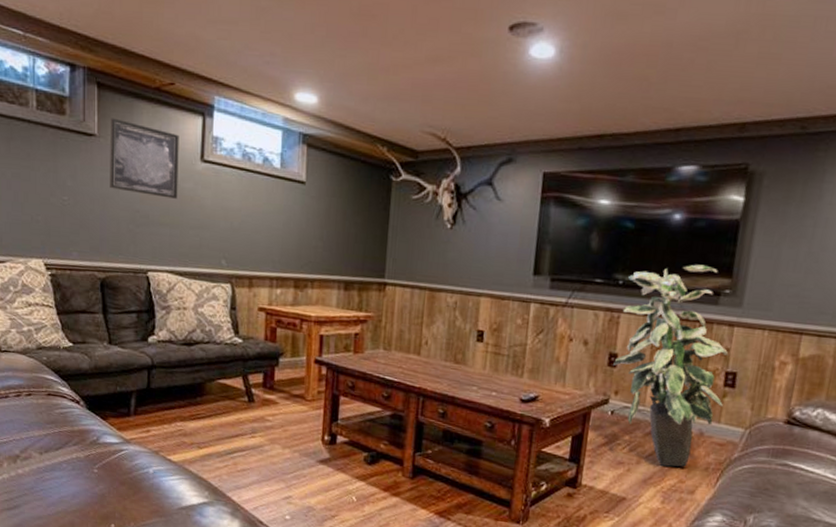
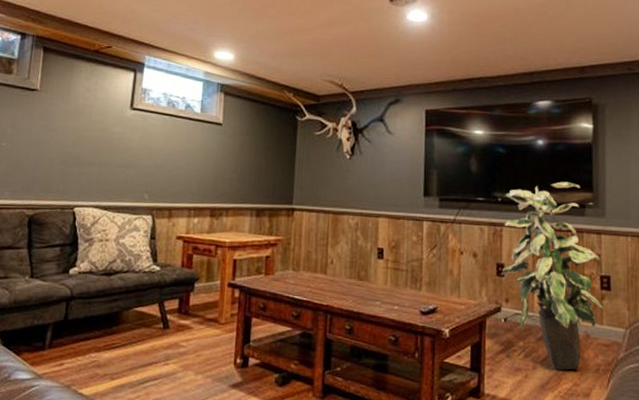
wall art: present [110,118,179,199] -> none [46,75,113,142]

